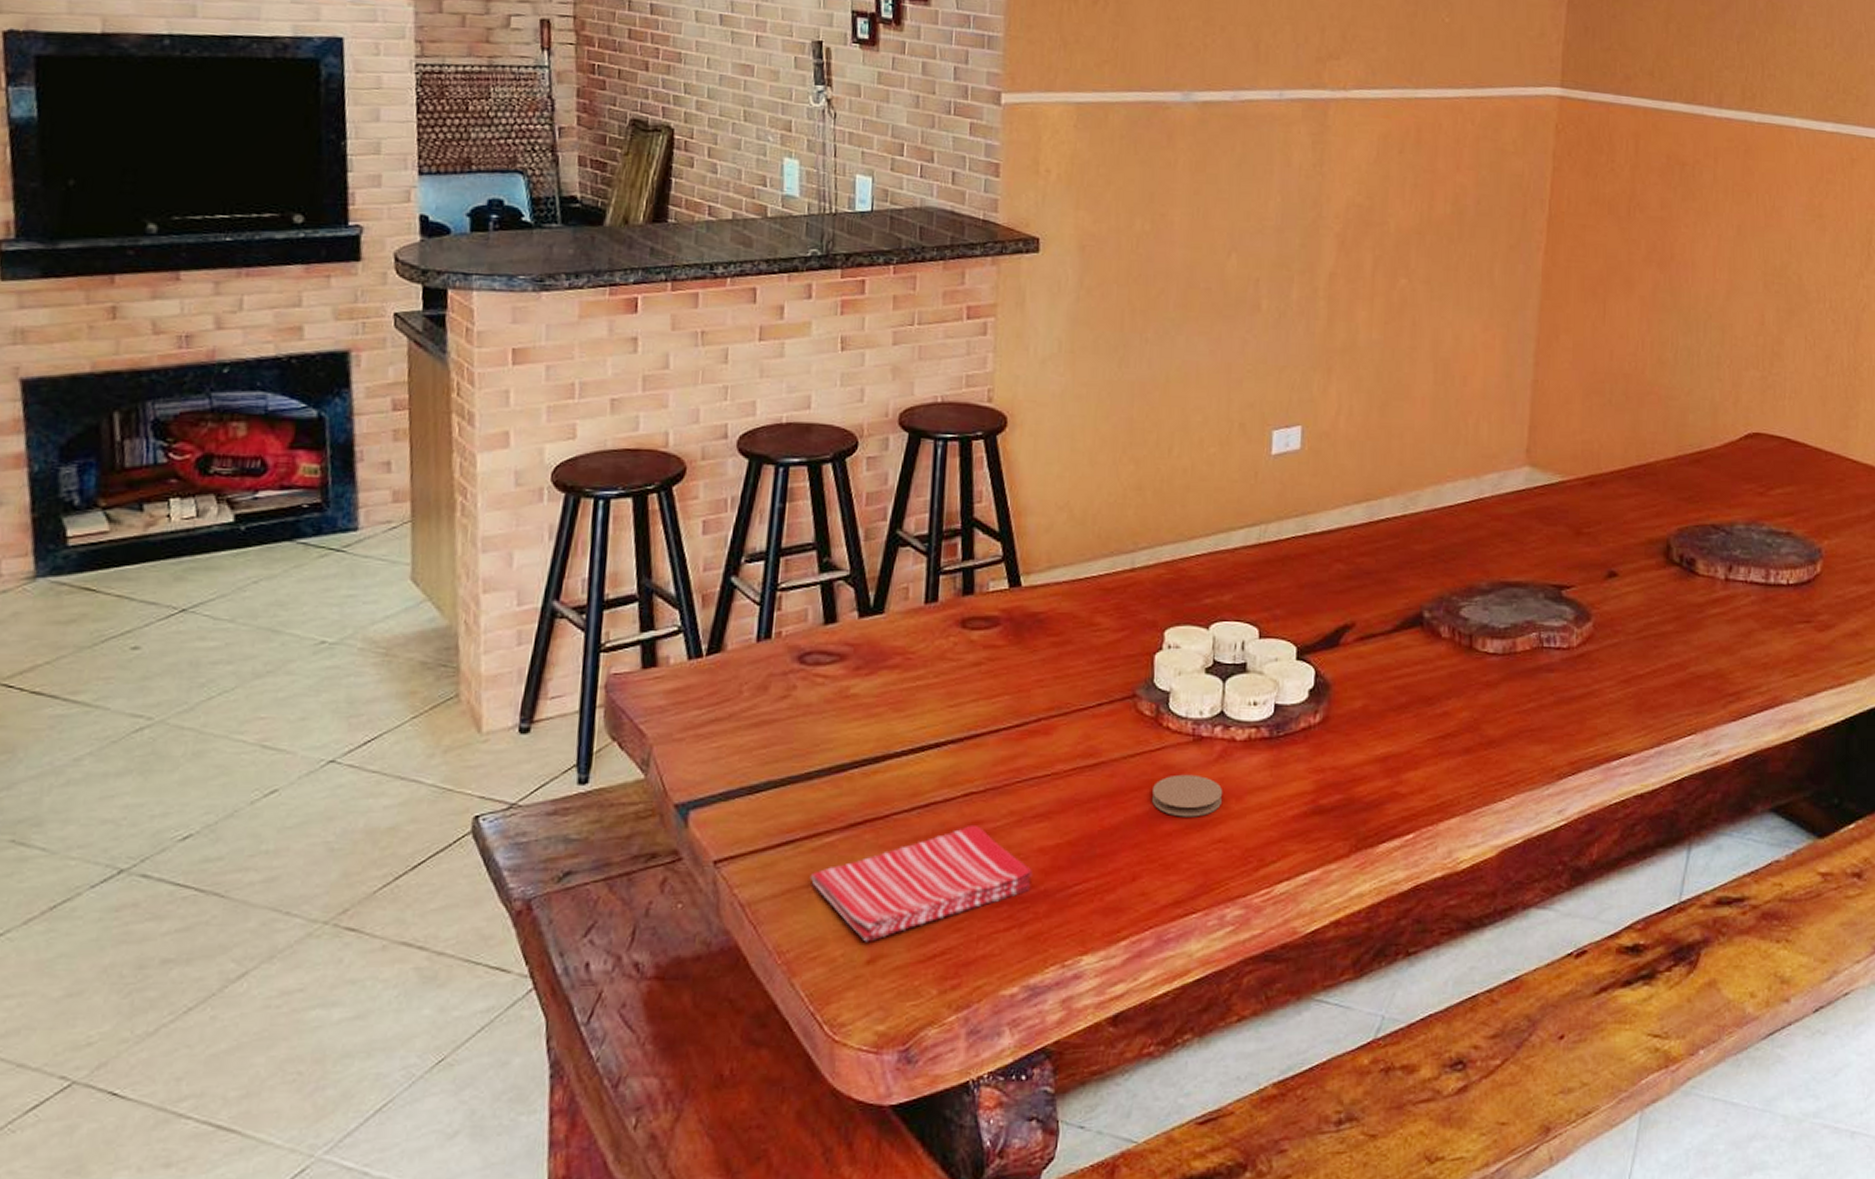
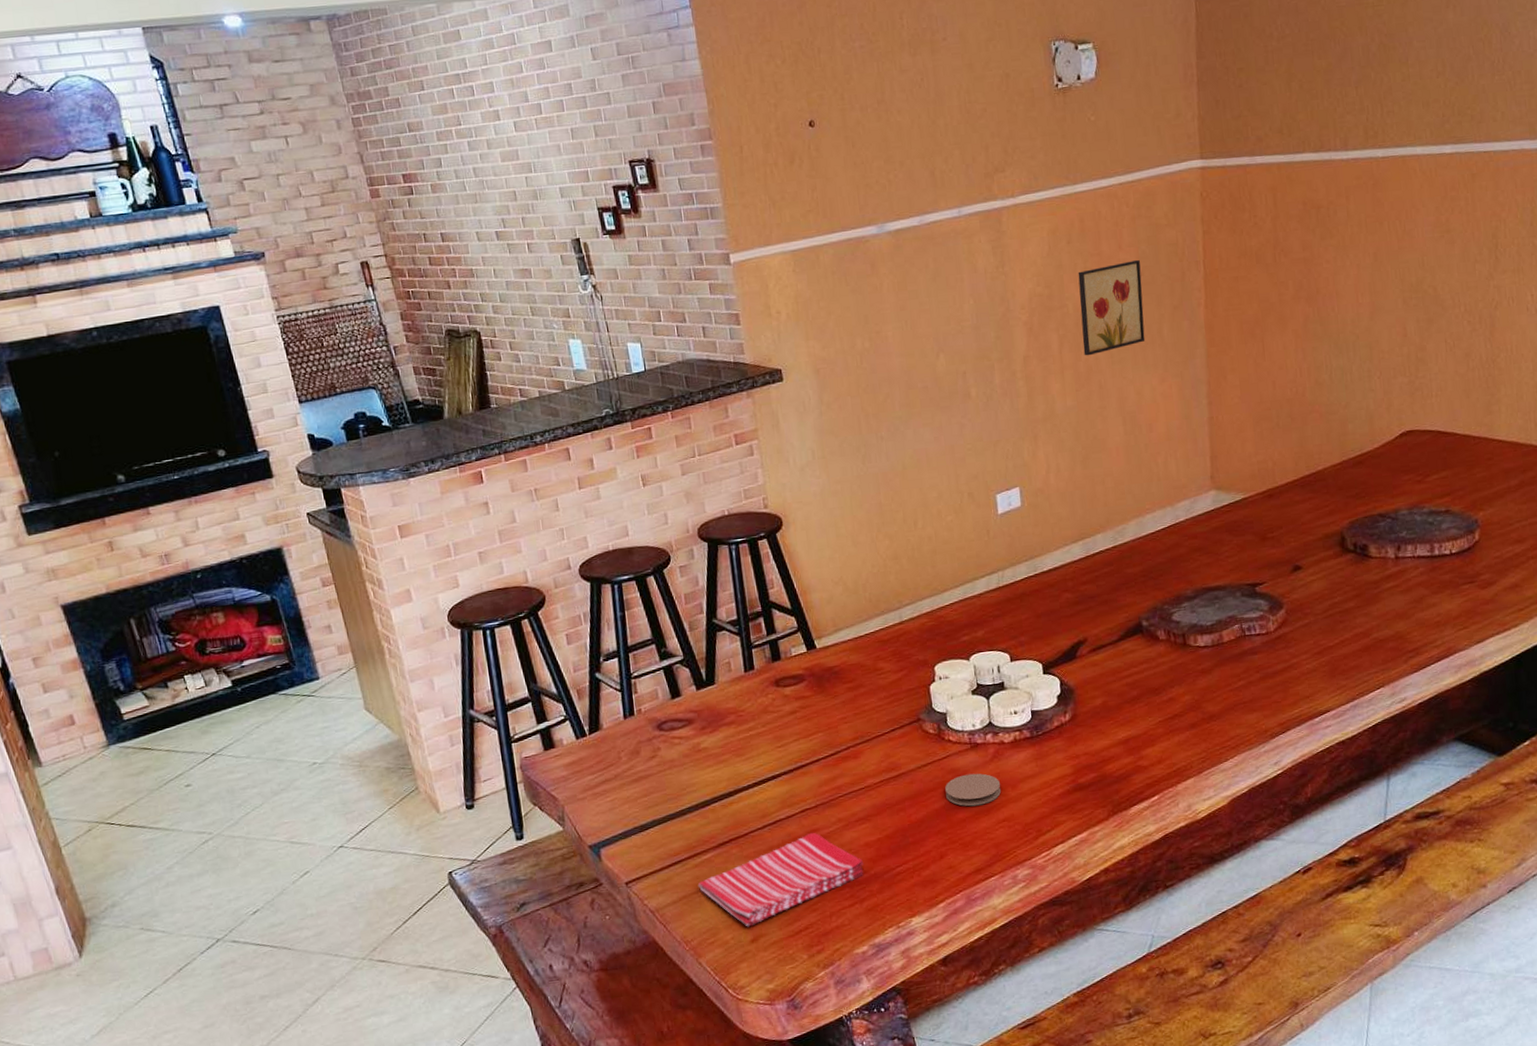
wall art: none [1400,185,1478,286] -> present [1078,259,1145,356]

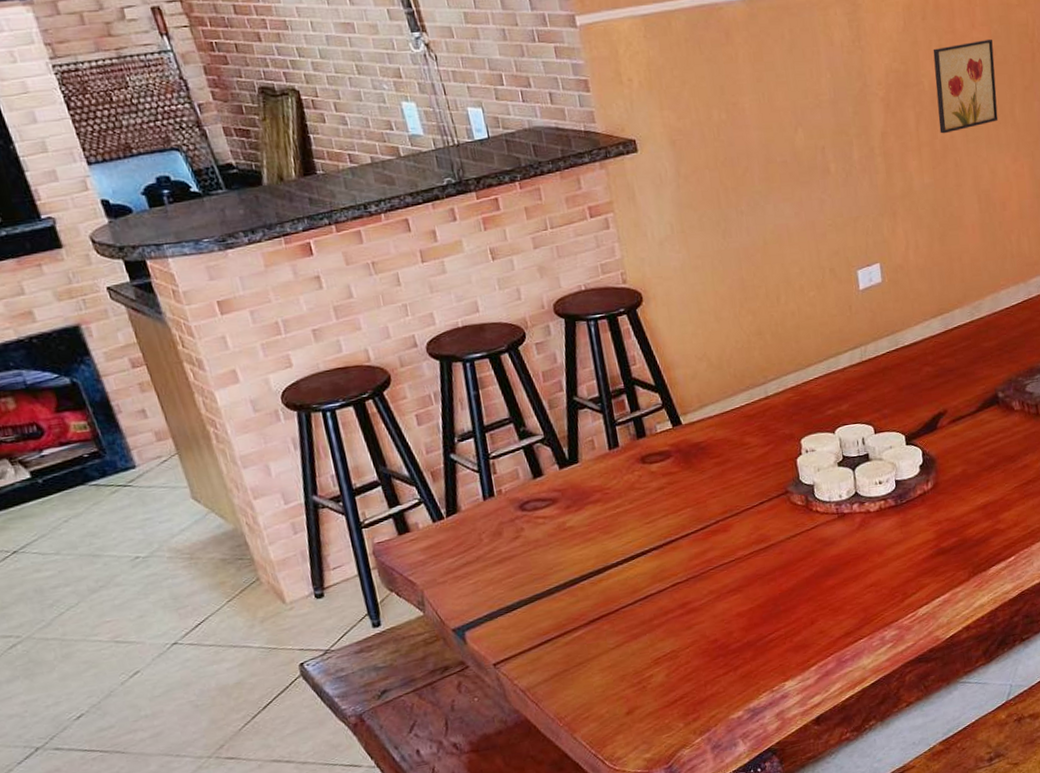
dish towel: present [697,832,864,927] -> none [569,605,737,700]
coaster: present [945,773,1002,807] -> none [814,541,869,574]

